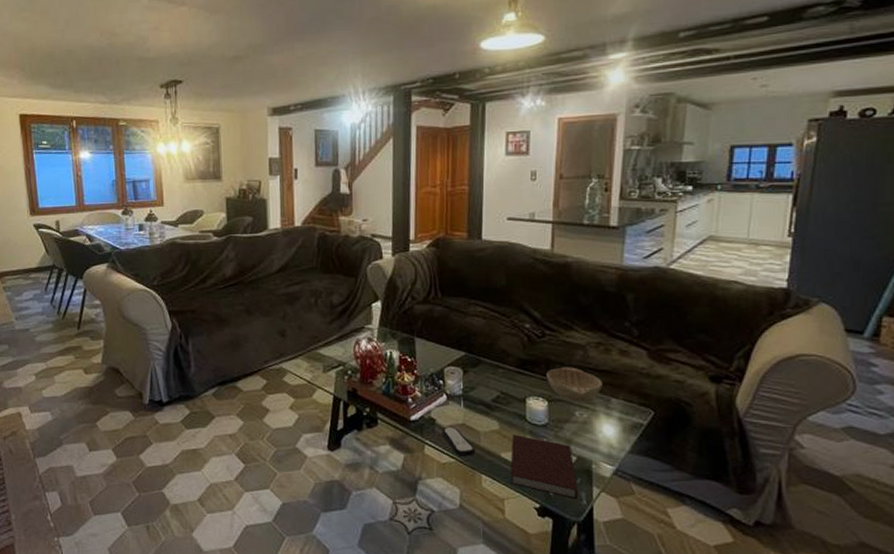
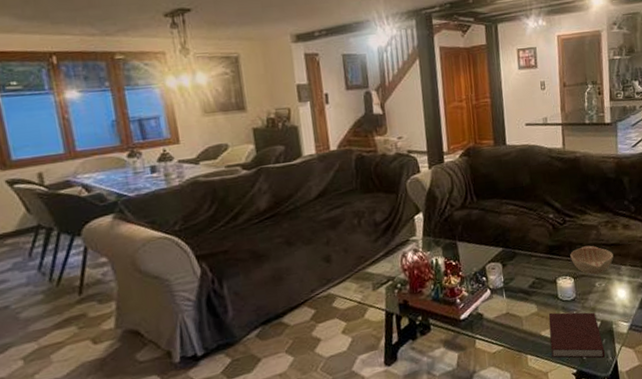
remote control: present [442,426,476,457] -> none [489,317,520,344]

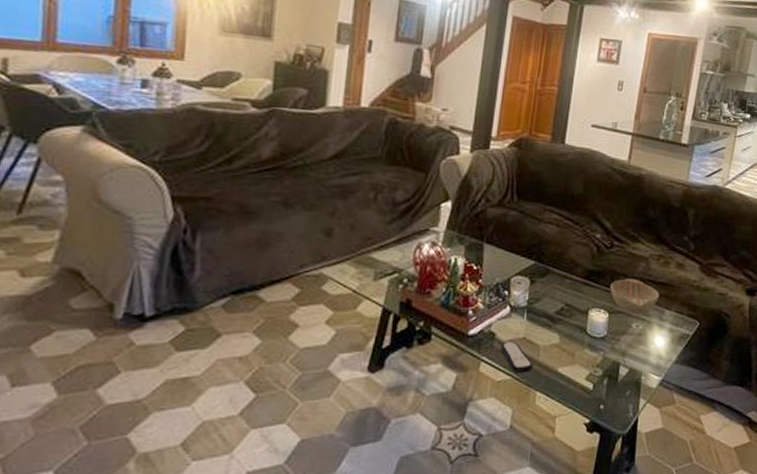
remote control: none [489,317,520,344] -> present [500,341,534,374]
notebook: present [548,312,605,359] -> none [564,347,627,412]

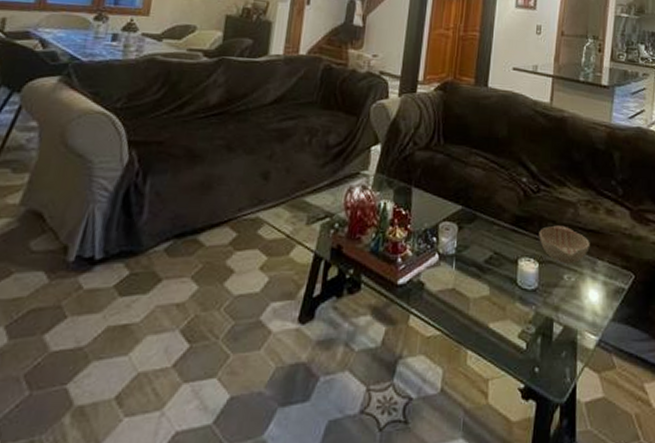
remote control: present [500,341,534,374] -> none [429,292,464,329]

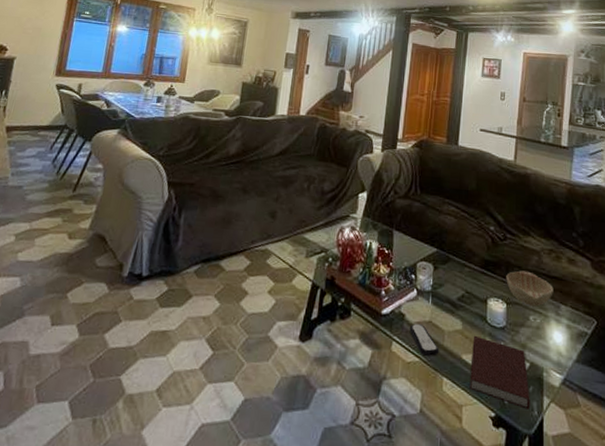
remote control: none [429,292,464,329] -> present [409,323,440,357]
notebook: none [496,300,563,377] -> present [469,335,530,409]

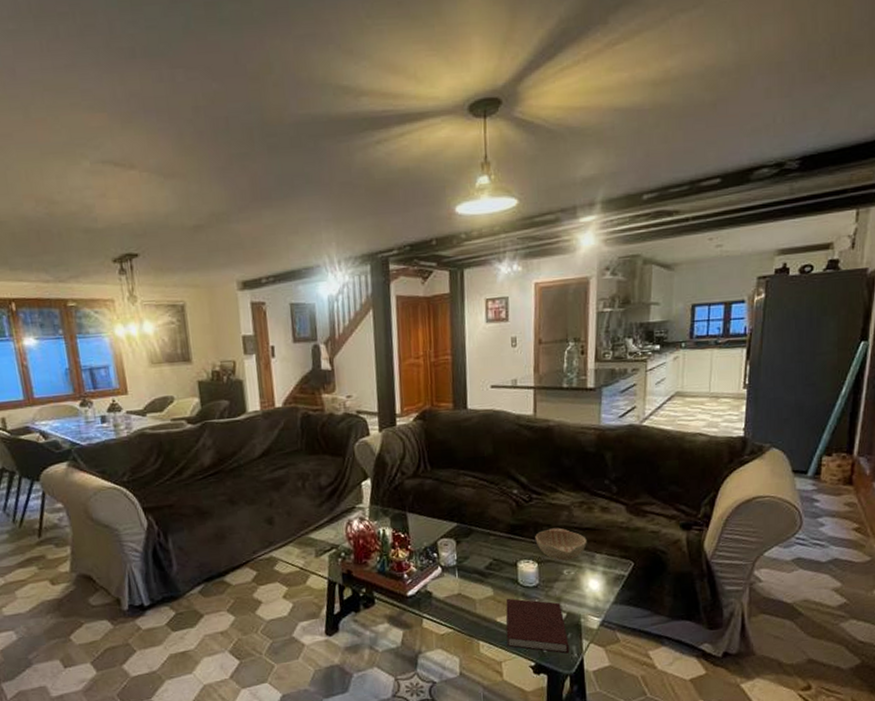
remote control: present [409,323,440,357] -> none [438,597,473,627]

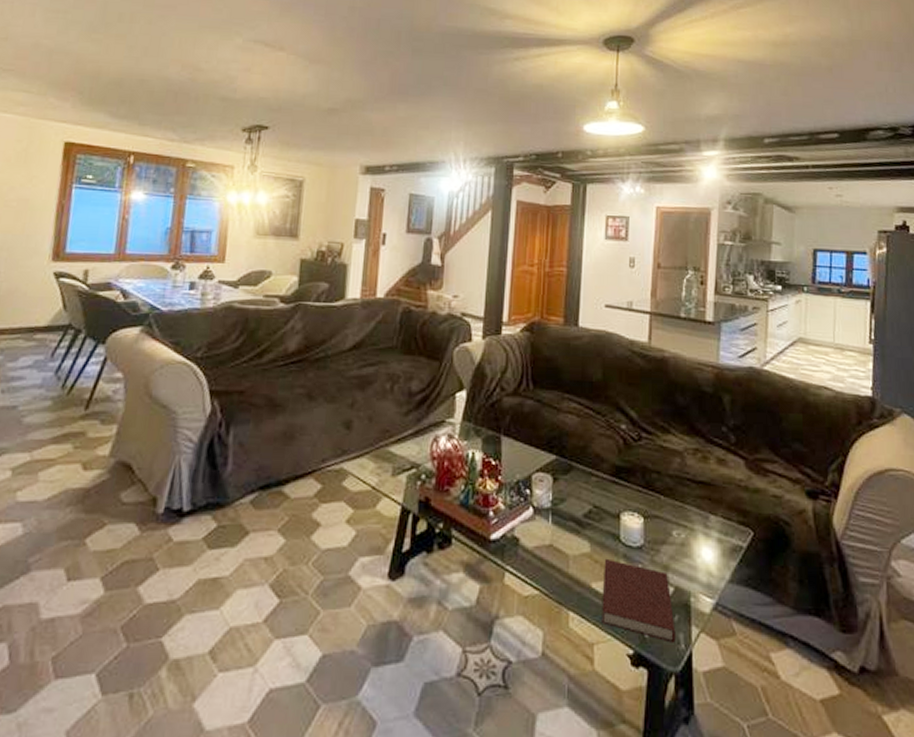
decorative bowl: present [535,527,587,561] -> none [642,476,701,519]

